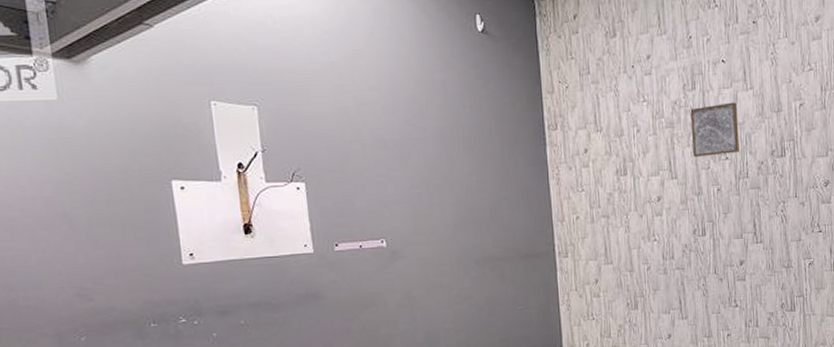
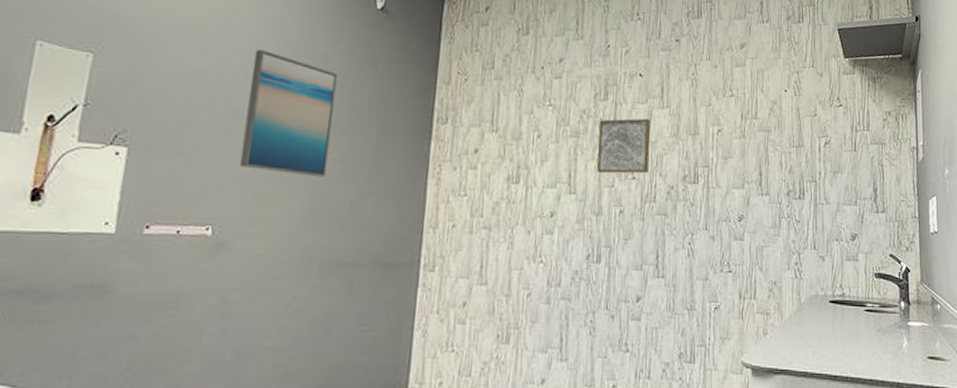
wall art: none [385,84,466,190] -> present [239,49,338,178]

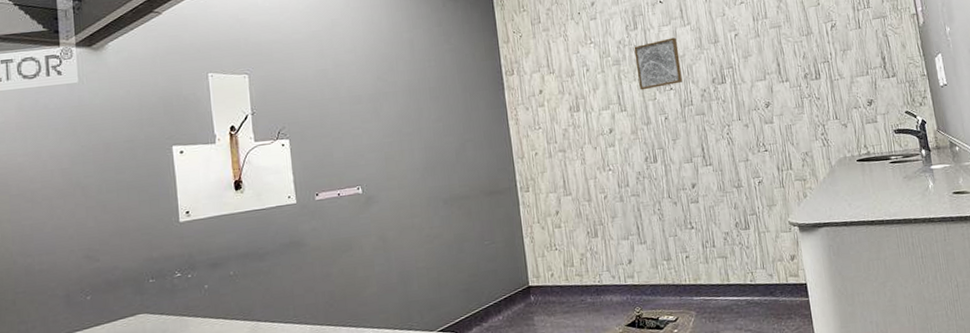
wall art: present [239,49,338,178] -> none [359,46,433,139]

